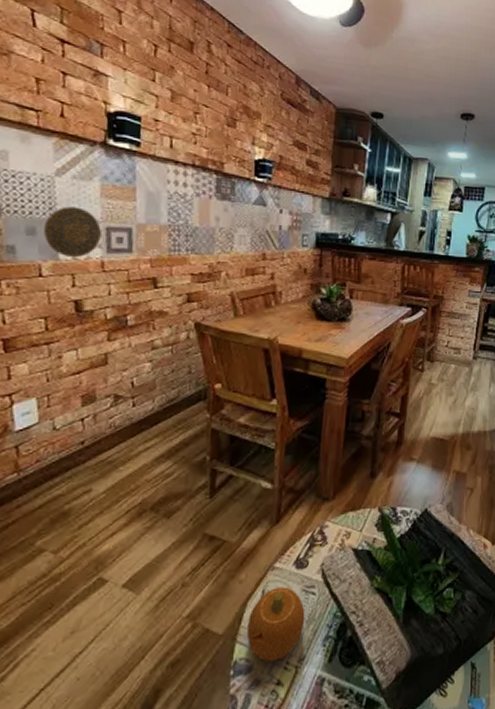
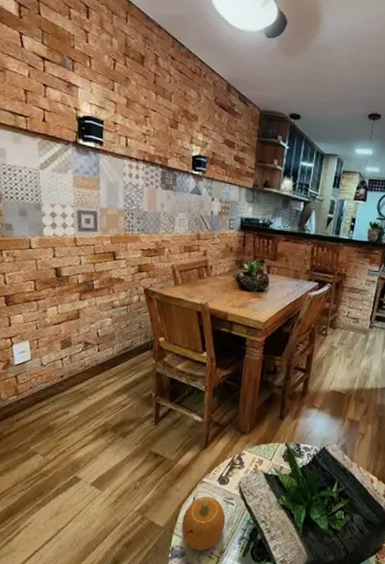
decorative plate: present [44,206,101,258] -> none [32,193,74,235]

